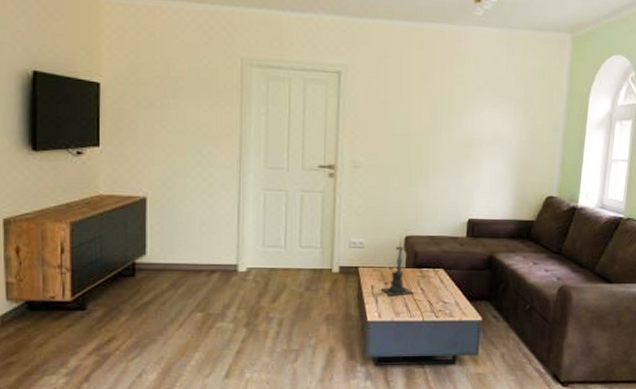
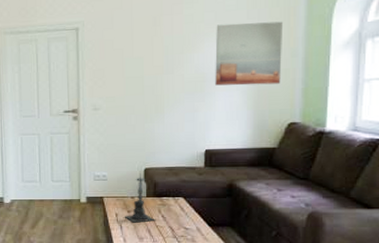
wall art: none [482,89,548,157] -> present [215,21,284,86]

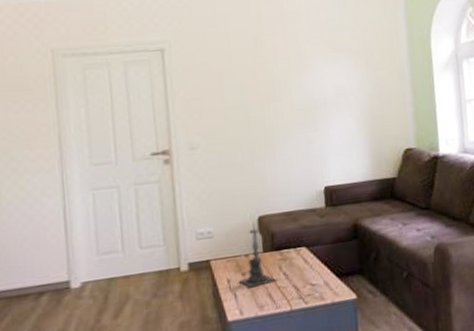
wall art: present [215,21,284,86] -> none [322,42,392,113]

